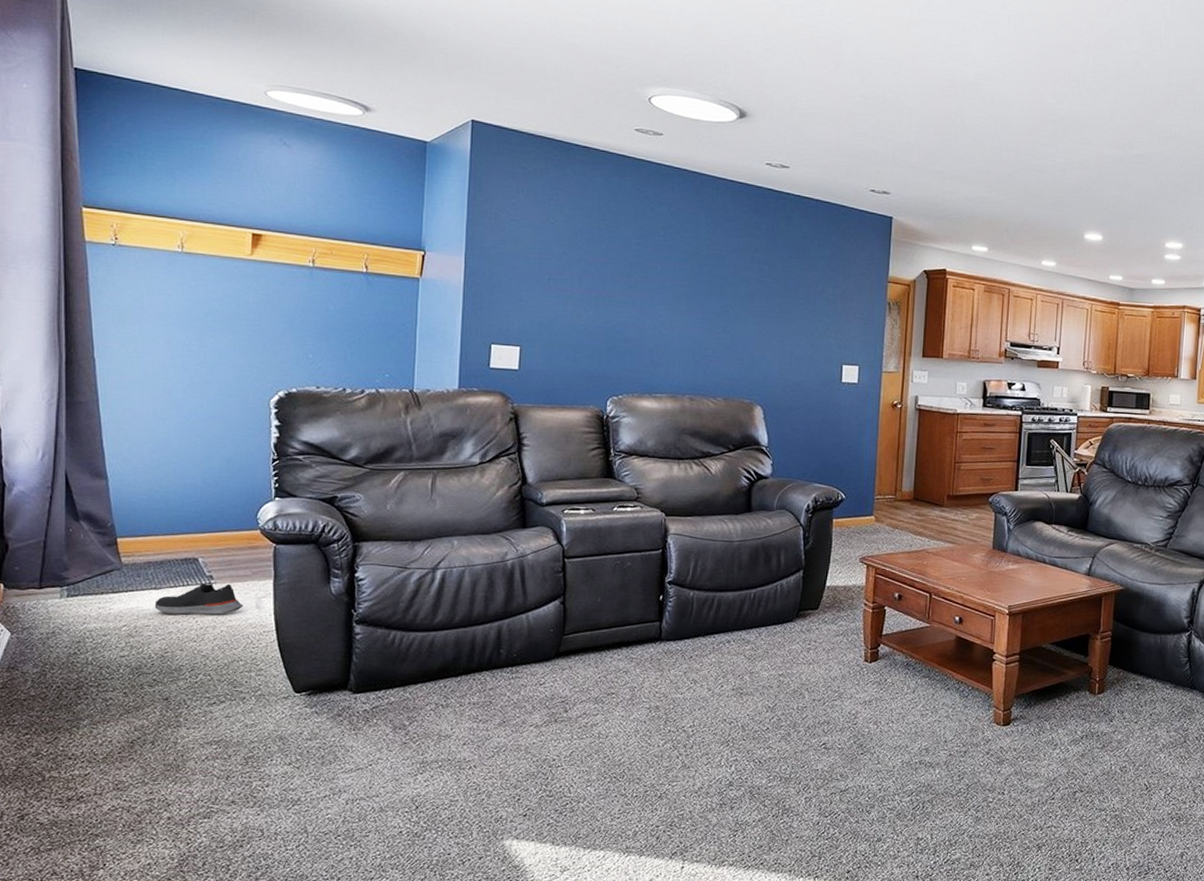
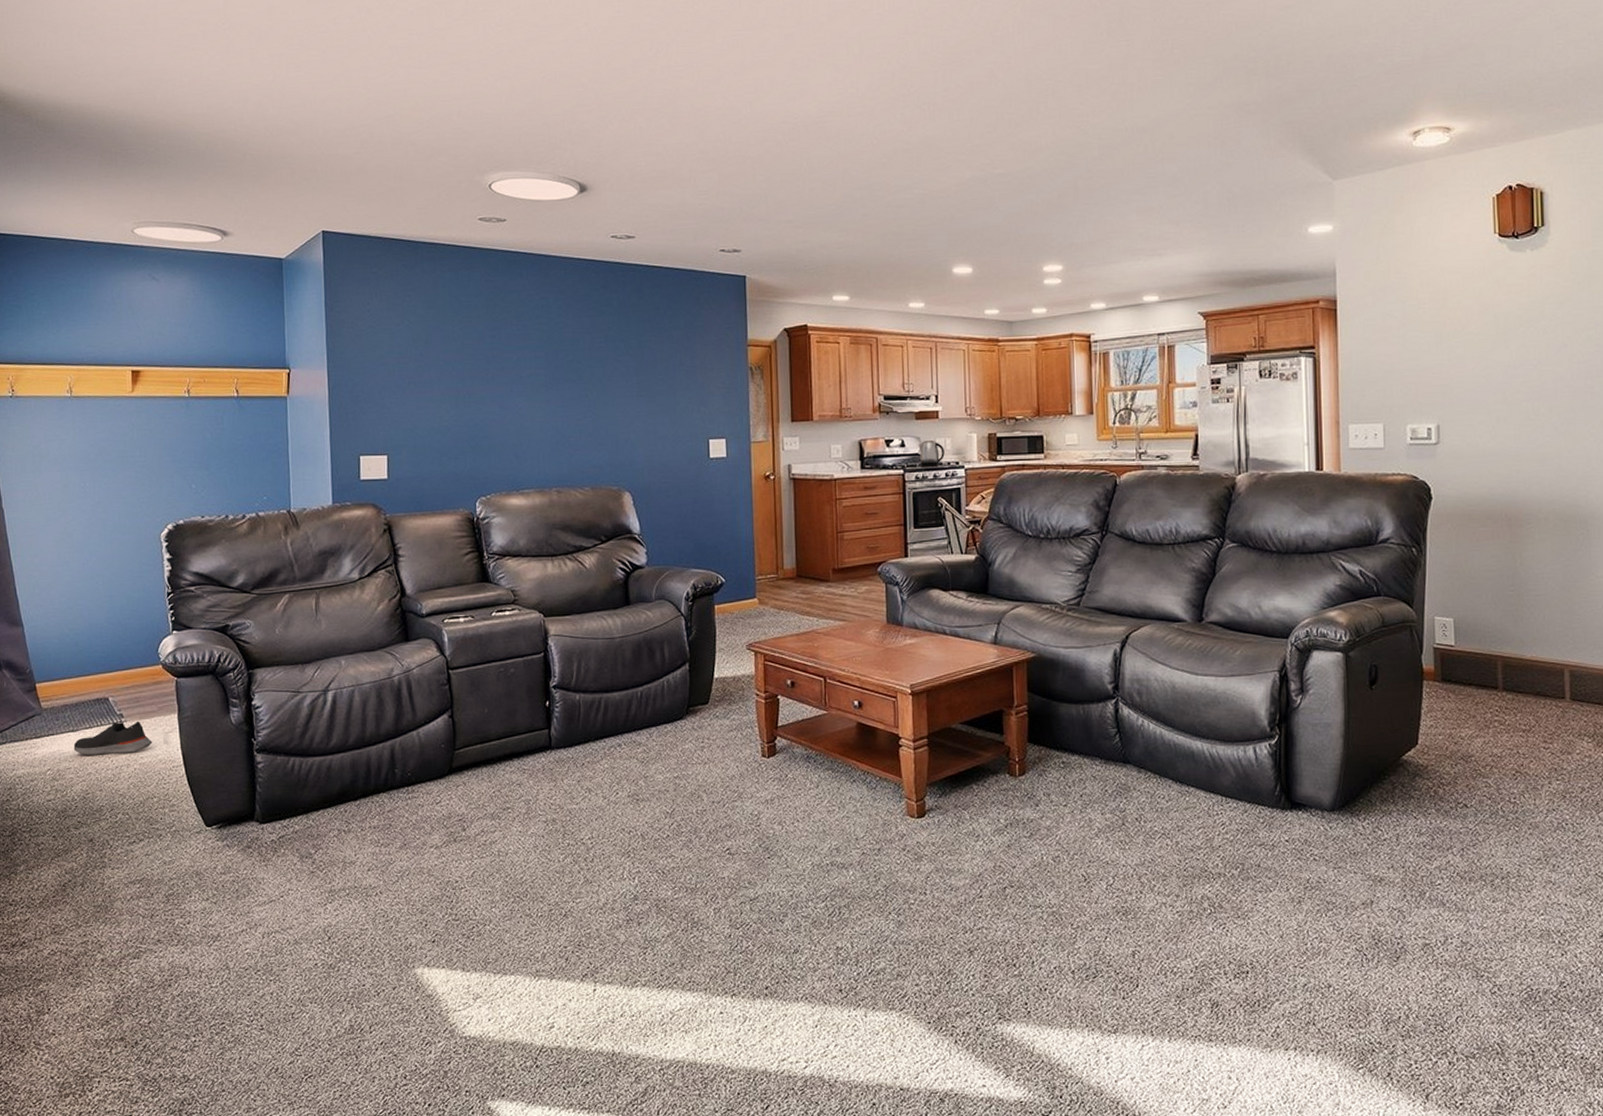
kettle: none [1036,386,1061,413] -> present [918,439,945,468]

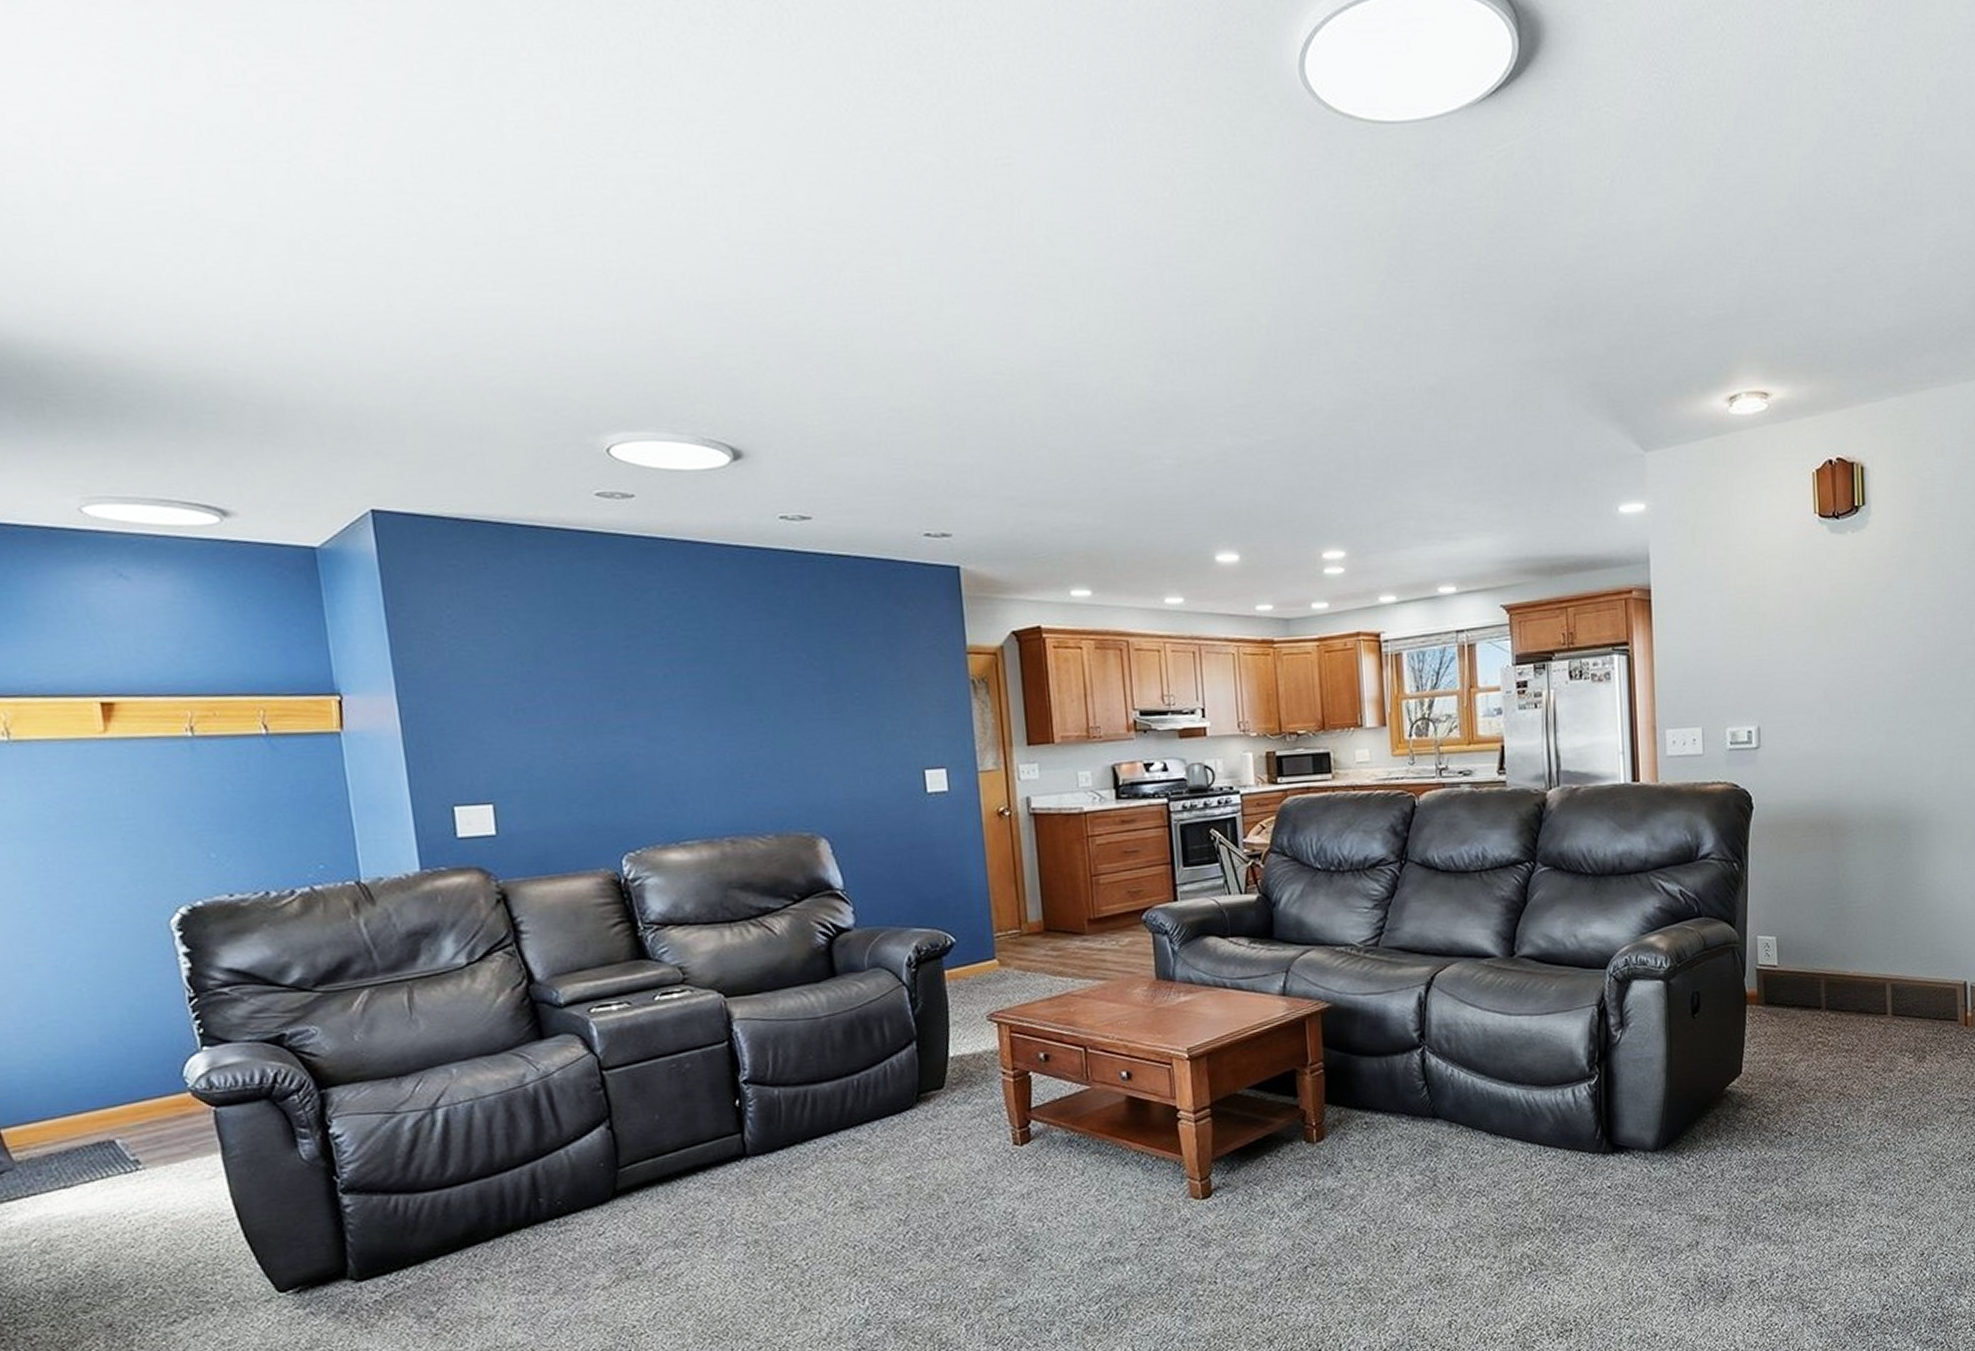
shoe: present [73,721,153,757] -> none [68,1166,189,1219]

